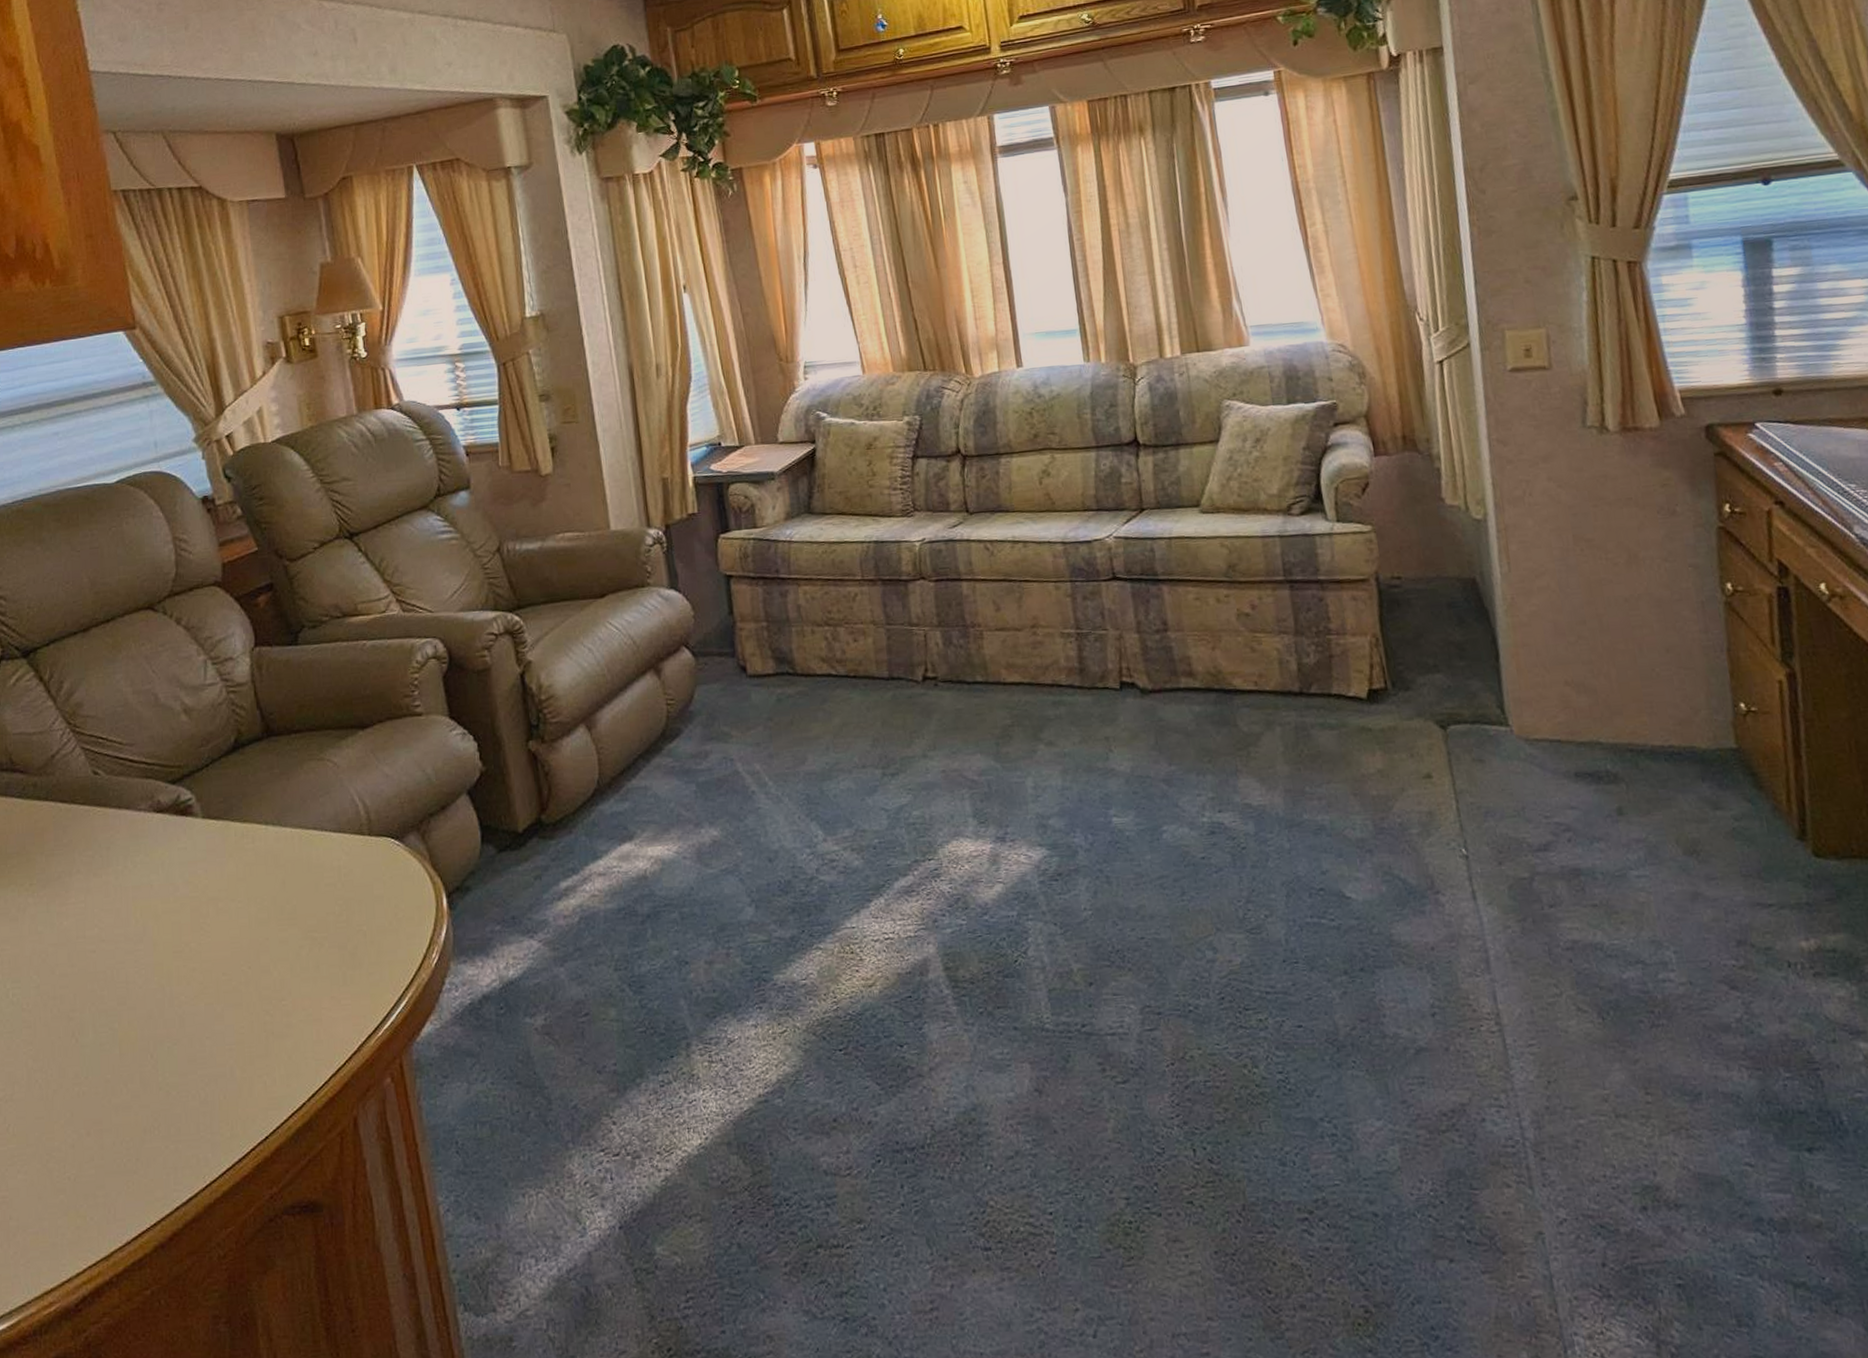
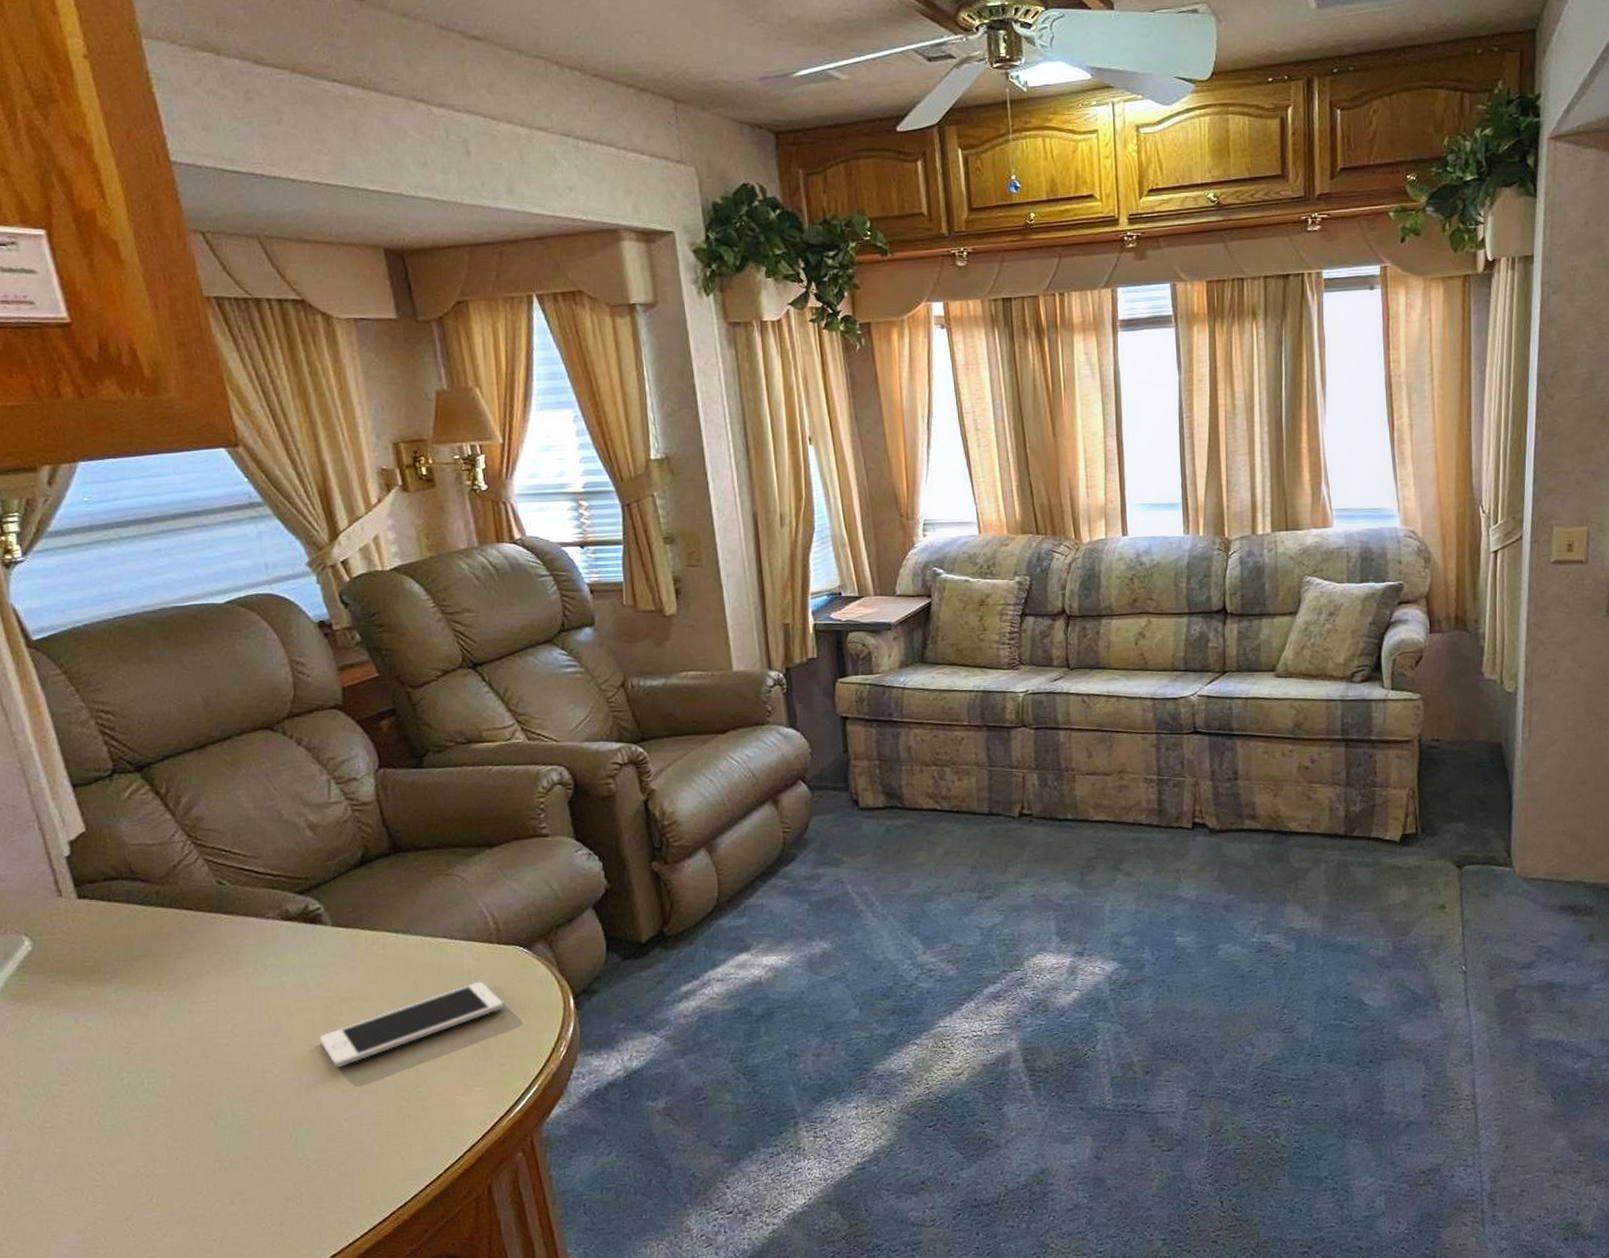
cell phone: none [185,878,375,978] -> present [320,981,504,1068]

